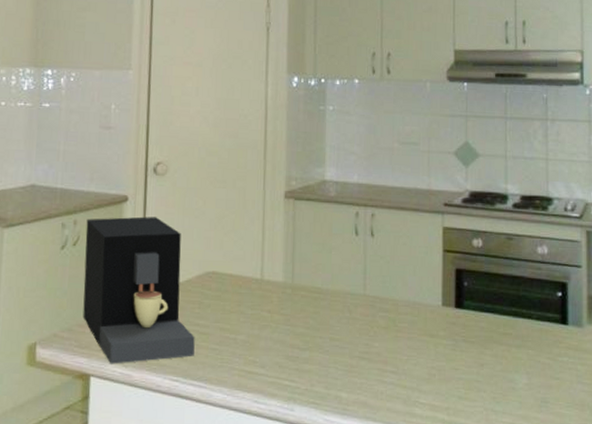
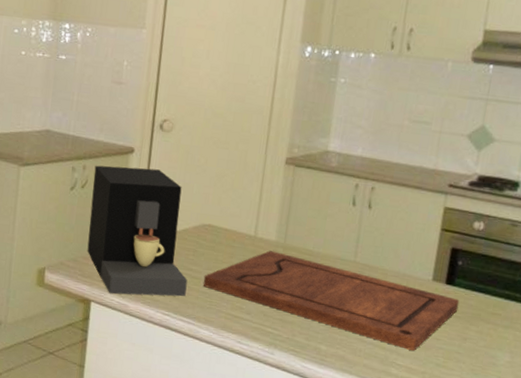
cutting board: none [211,293,471,385] -> present [203,250,460,351]

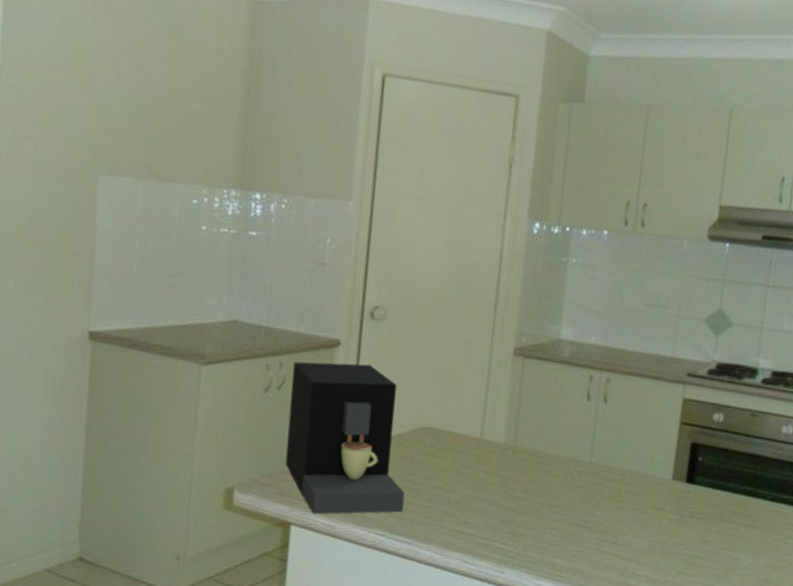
cutting board: present [203,250,460,351] -> none [422,454,701,558]

